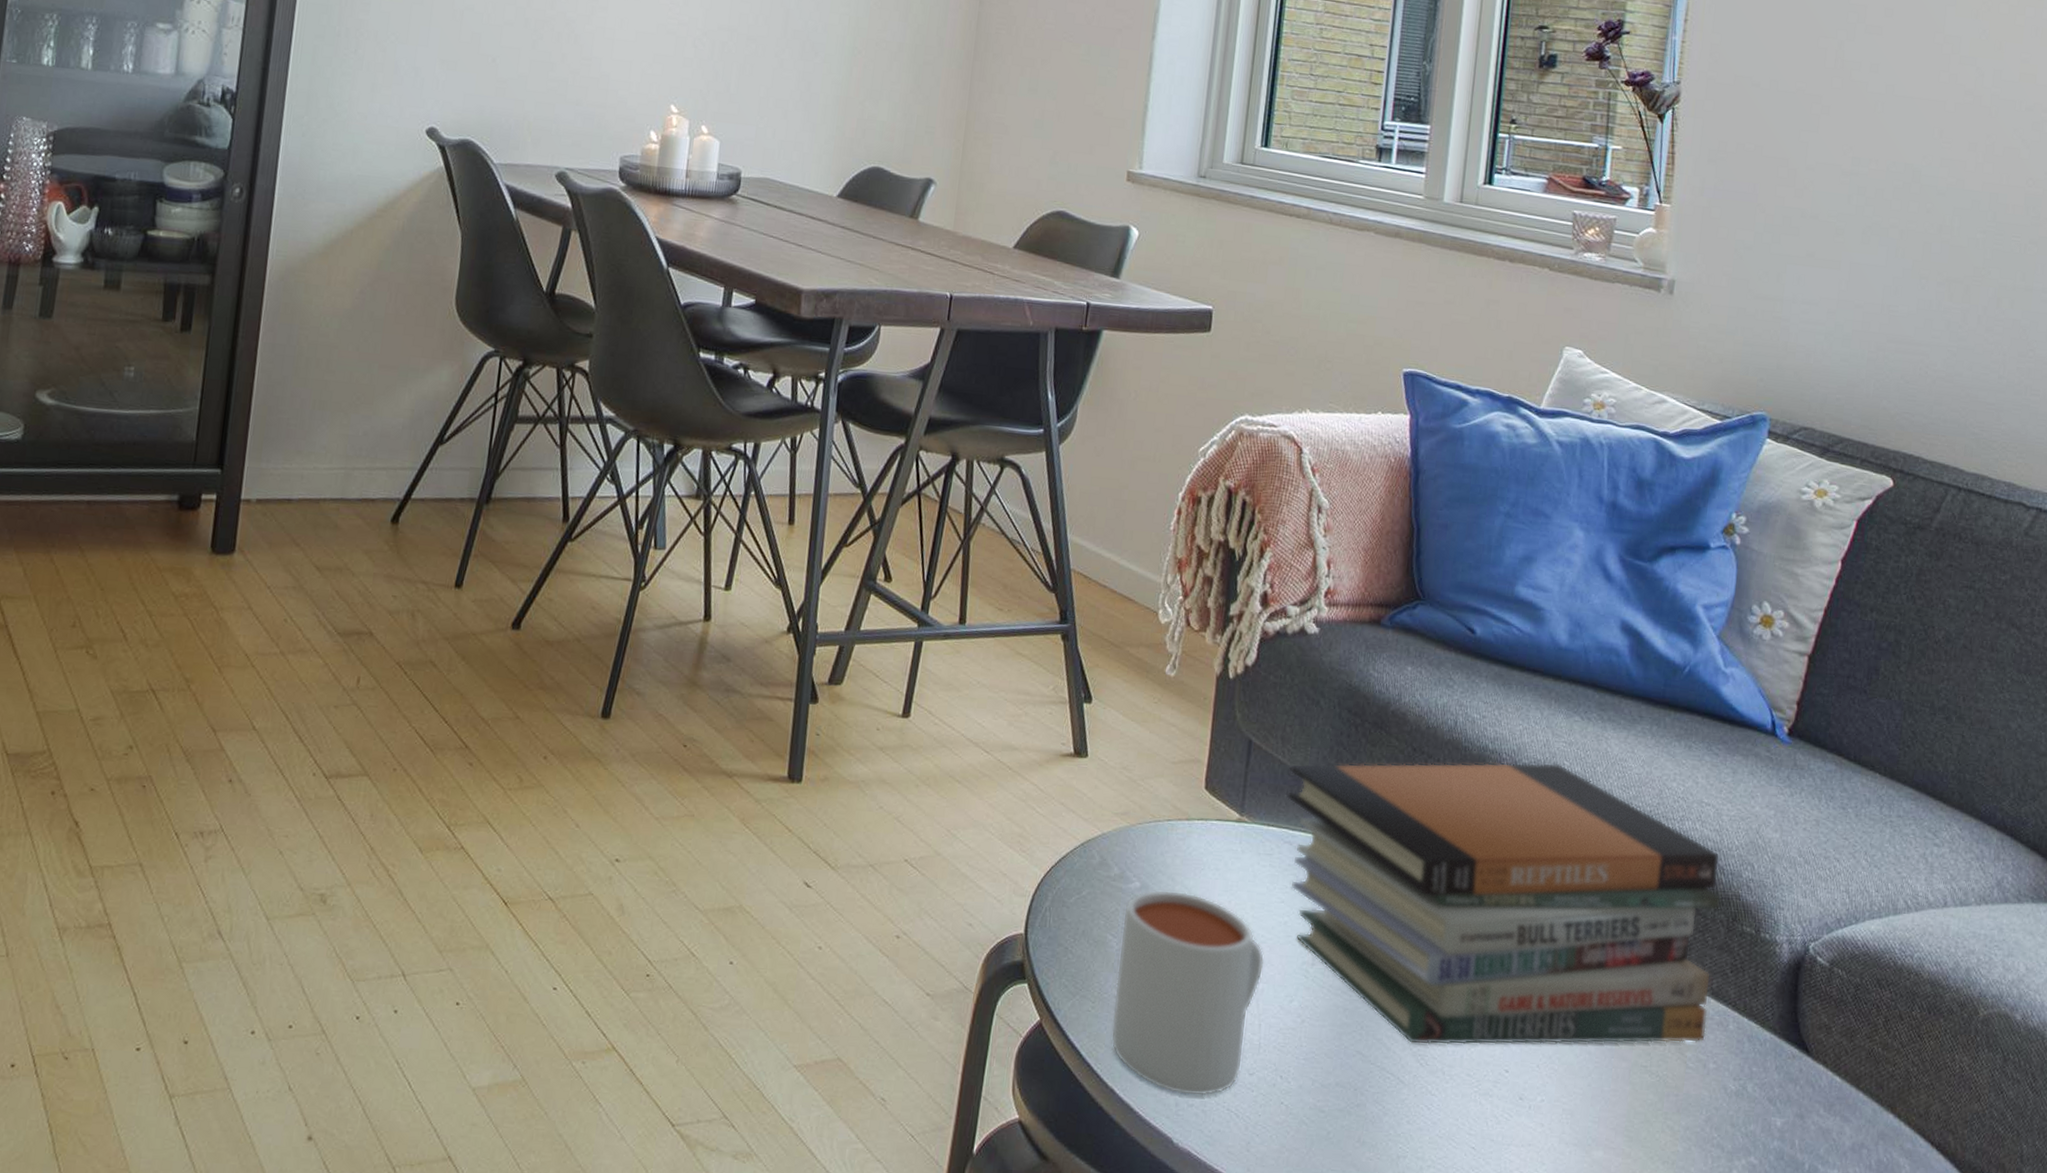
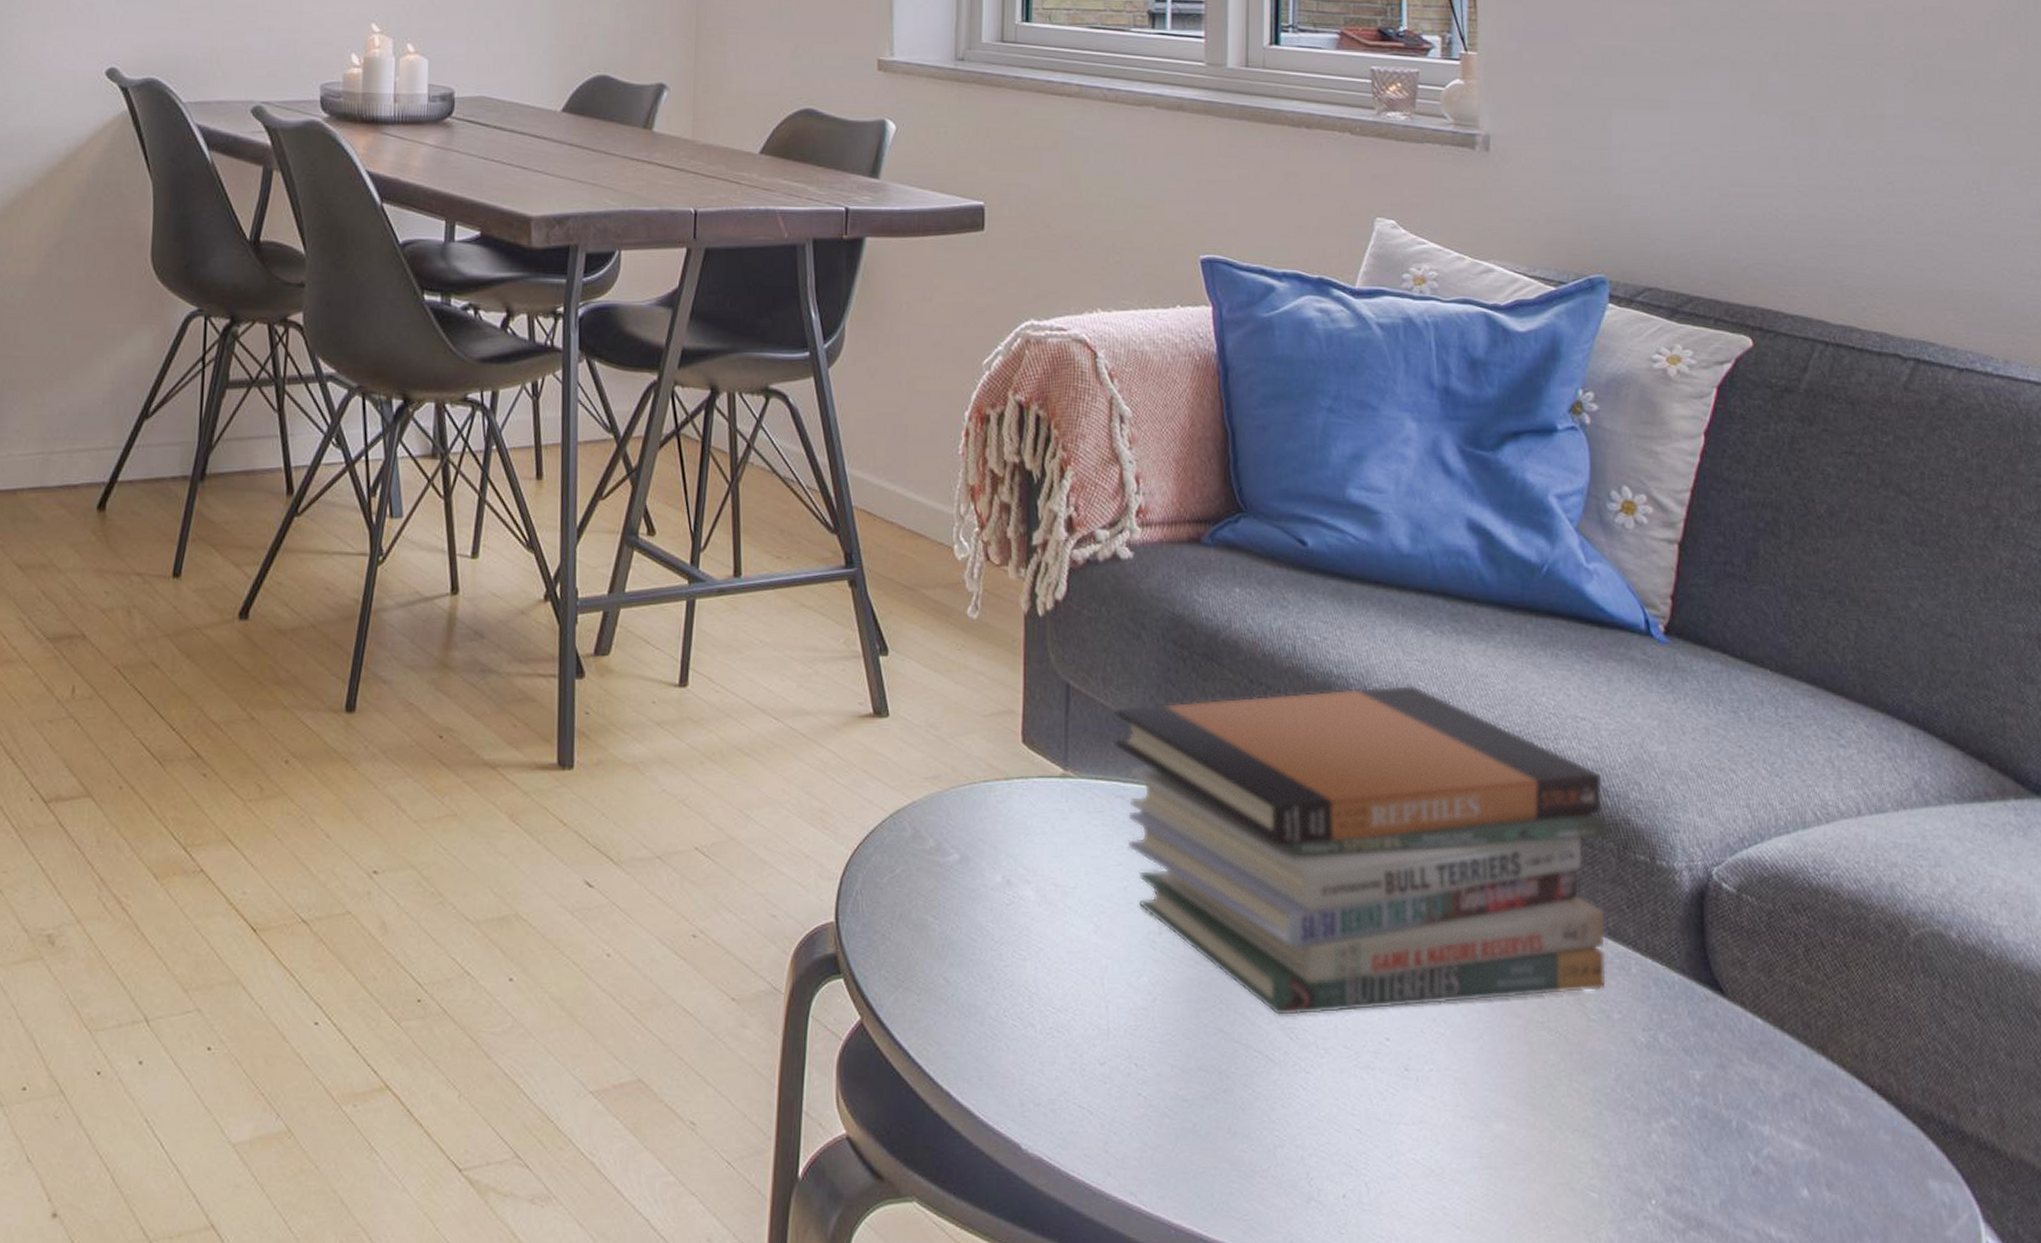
mug: present [1111,889,1265,1097] -> none [941,860,1106,1094]

